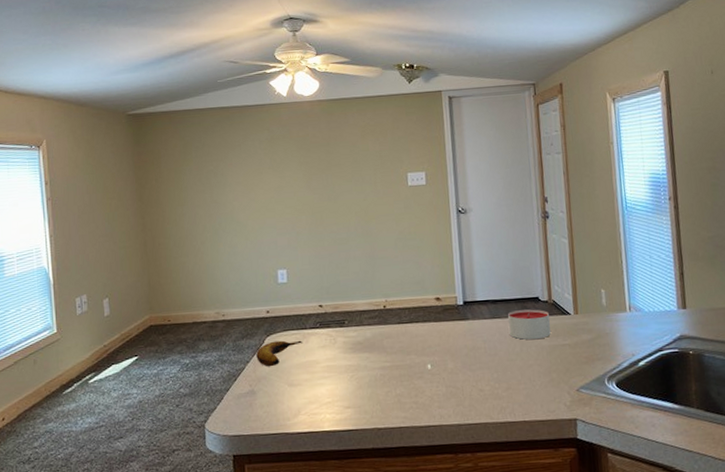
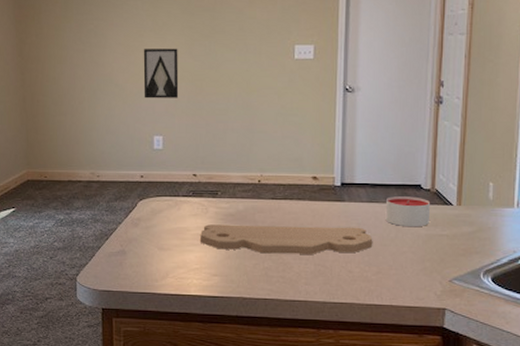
banana: present [256,340,303,367] -> none [128,205,175,230]
wall art: none [262,183,300,234] -> present [143,48,179,99]
cutting board: none [330,344,500,380] -> present [200,224,373,254]

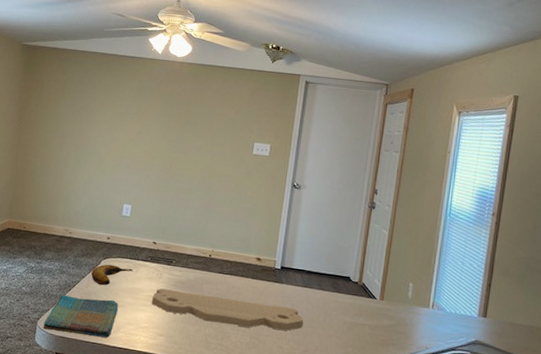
dish towel: none [83,244,163,286] -> present [43,294,118,338]
banana: none [128,205,175,230] -> present [91,264,134,286]
wall art: present [143,48,179,99] -> none [120,129,155,174]
candle: present [385,196,431,227] -> none [316,284,357,315]

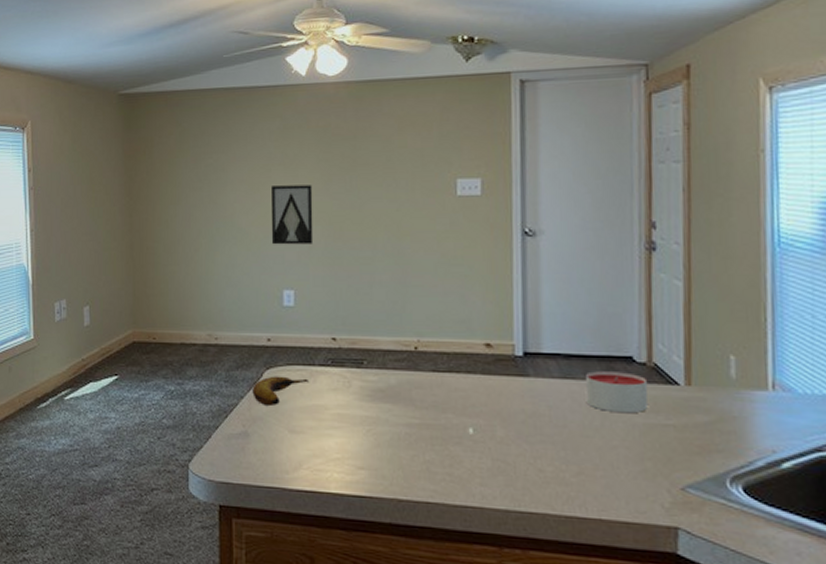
dish towel: present [43,294,118,338] -> none [197,423,296,479]
wall art: none [120,129,155,174] -> present [270,185,314,245]
cutting board: present [152,288,304,331] -> none [342,402,571,446]
candle: none [316,284,357,315] -> present [585,371,648,414]

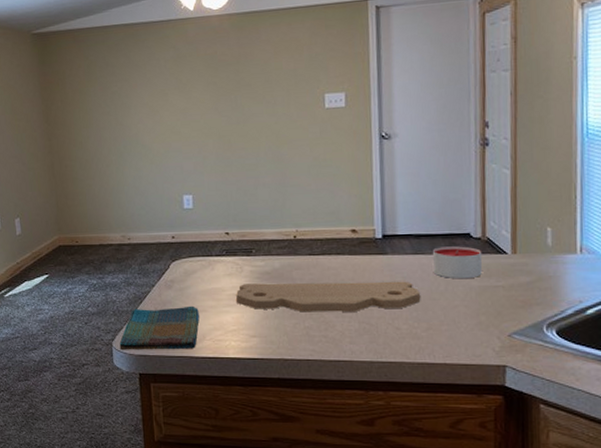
dish towel: none [197,423,296,479] -> present [119,306,199,350]
banana: present [252,376,310,407] -> none [161,266,209,292]
wall art: present [270,185,314,245] -> none [168,105,207,158]
cutting board: none [342,402,571,446] -> present [236,281,421,312]

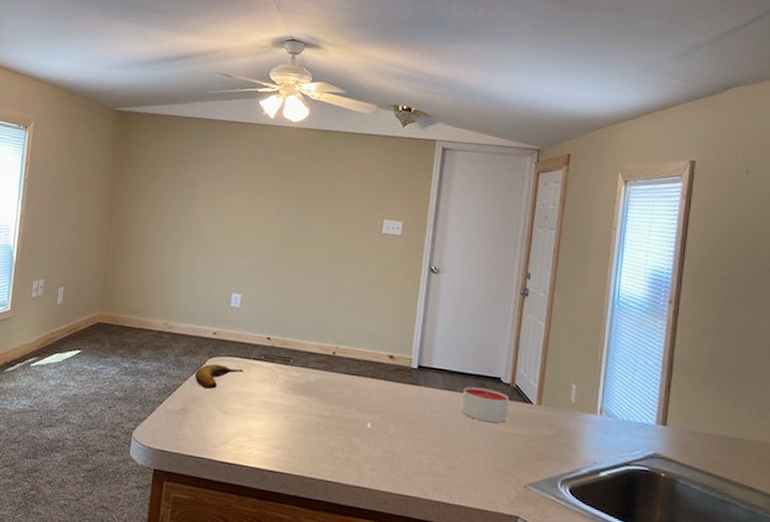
dish towel: present [119,306,199,350] -> none [139,399,227,451]
banana: none [161,266,209,292] -> present [195,364,244,390]
cutting board: present [236,281,421,312] -> none [266,392,446,442]

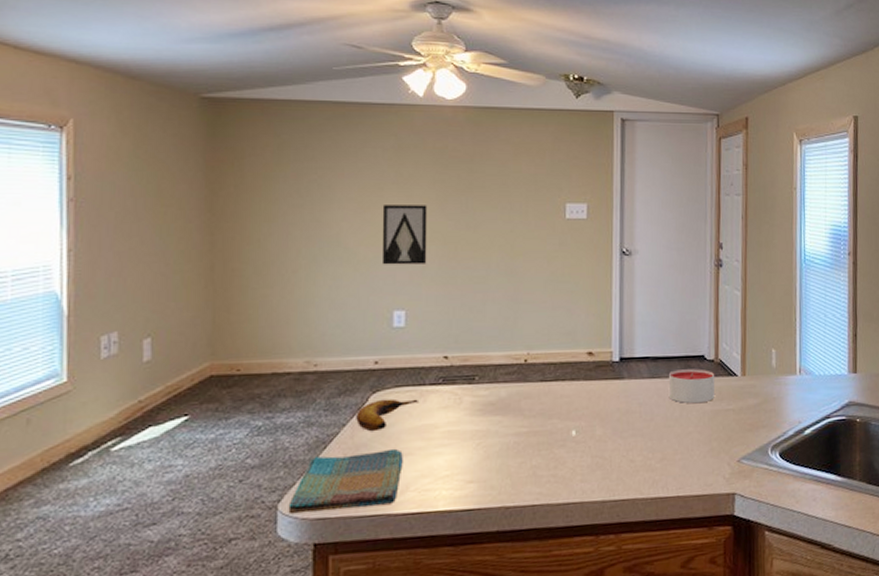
dish towel: none [139,399,227,451] -> present [288,448,403,514]
wall art: none [227,205,268,258] -> present [381,205,427,265]

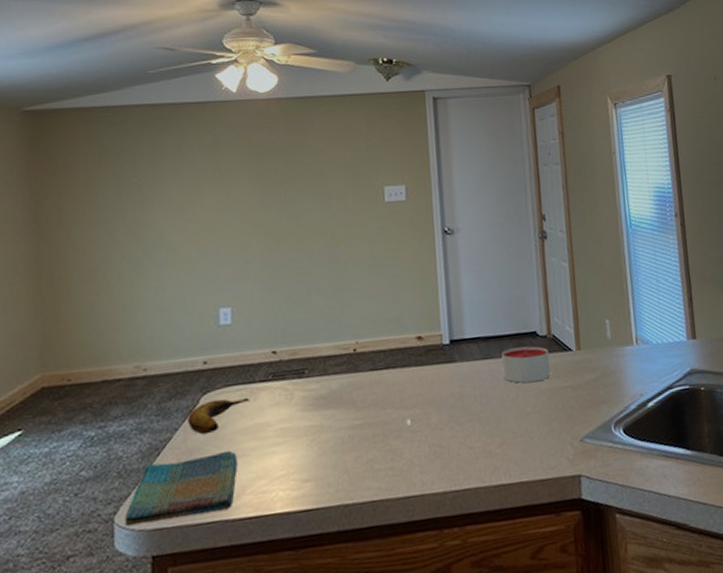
wall art: present [381,205,427,265] -> none [202,199,250,263]

